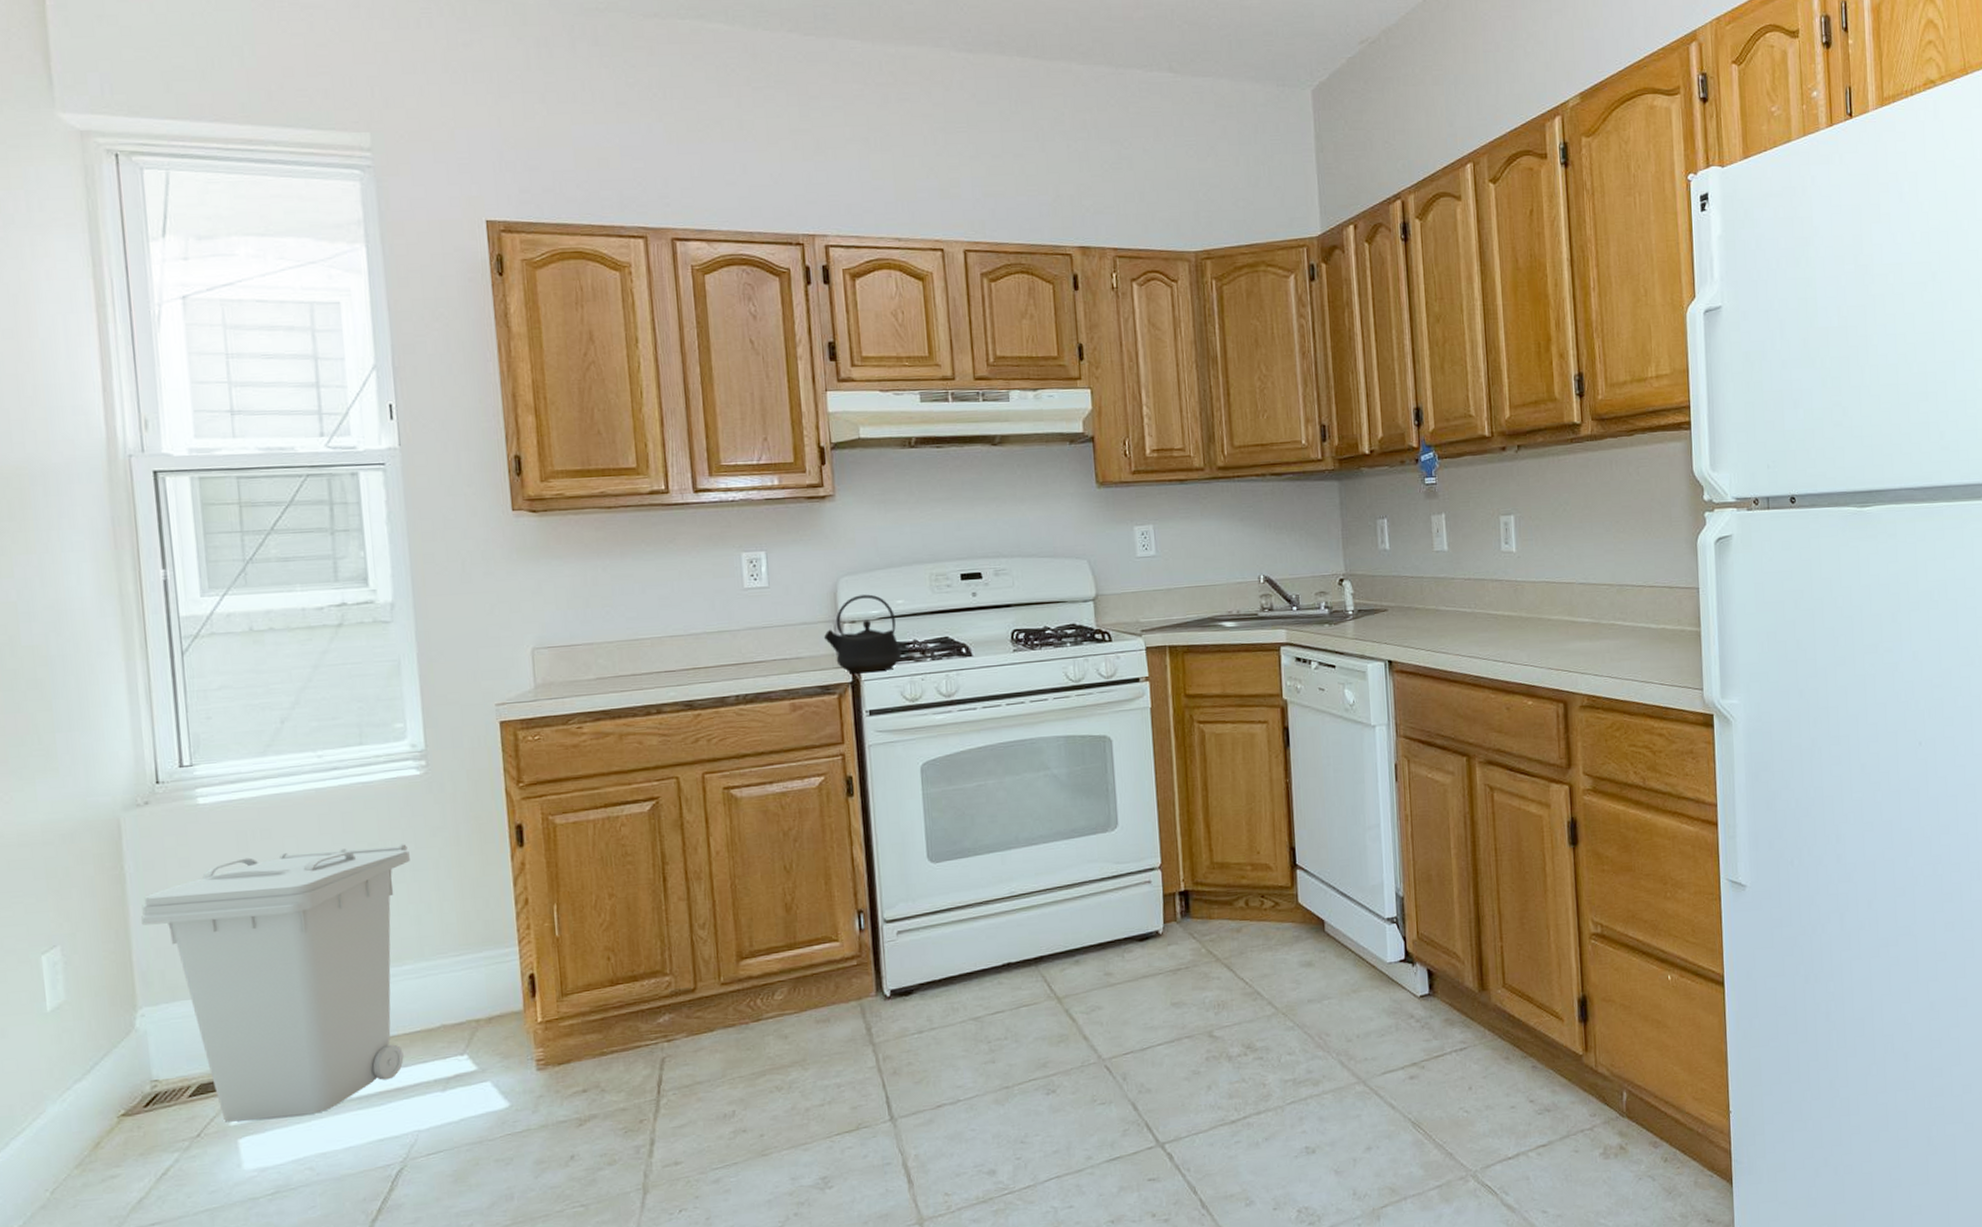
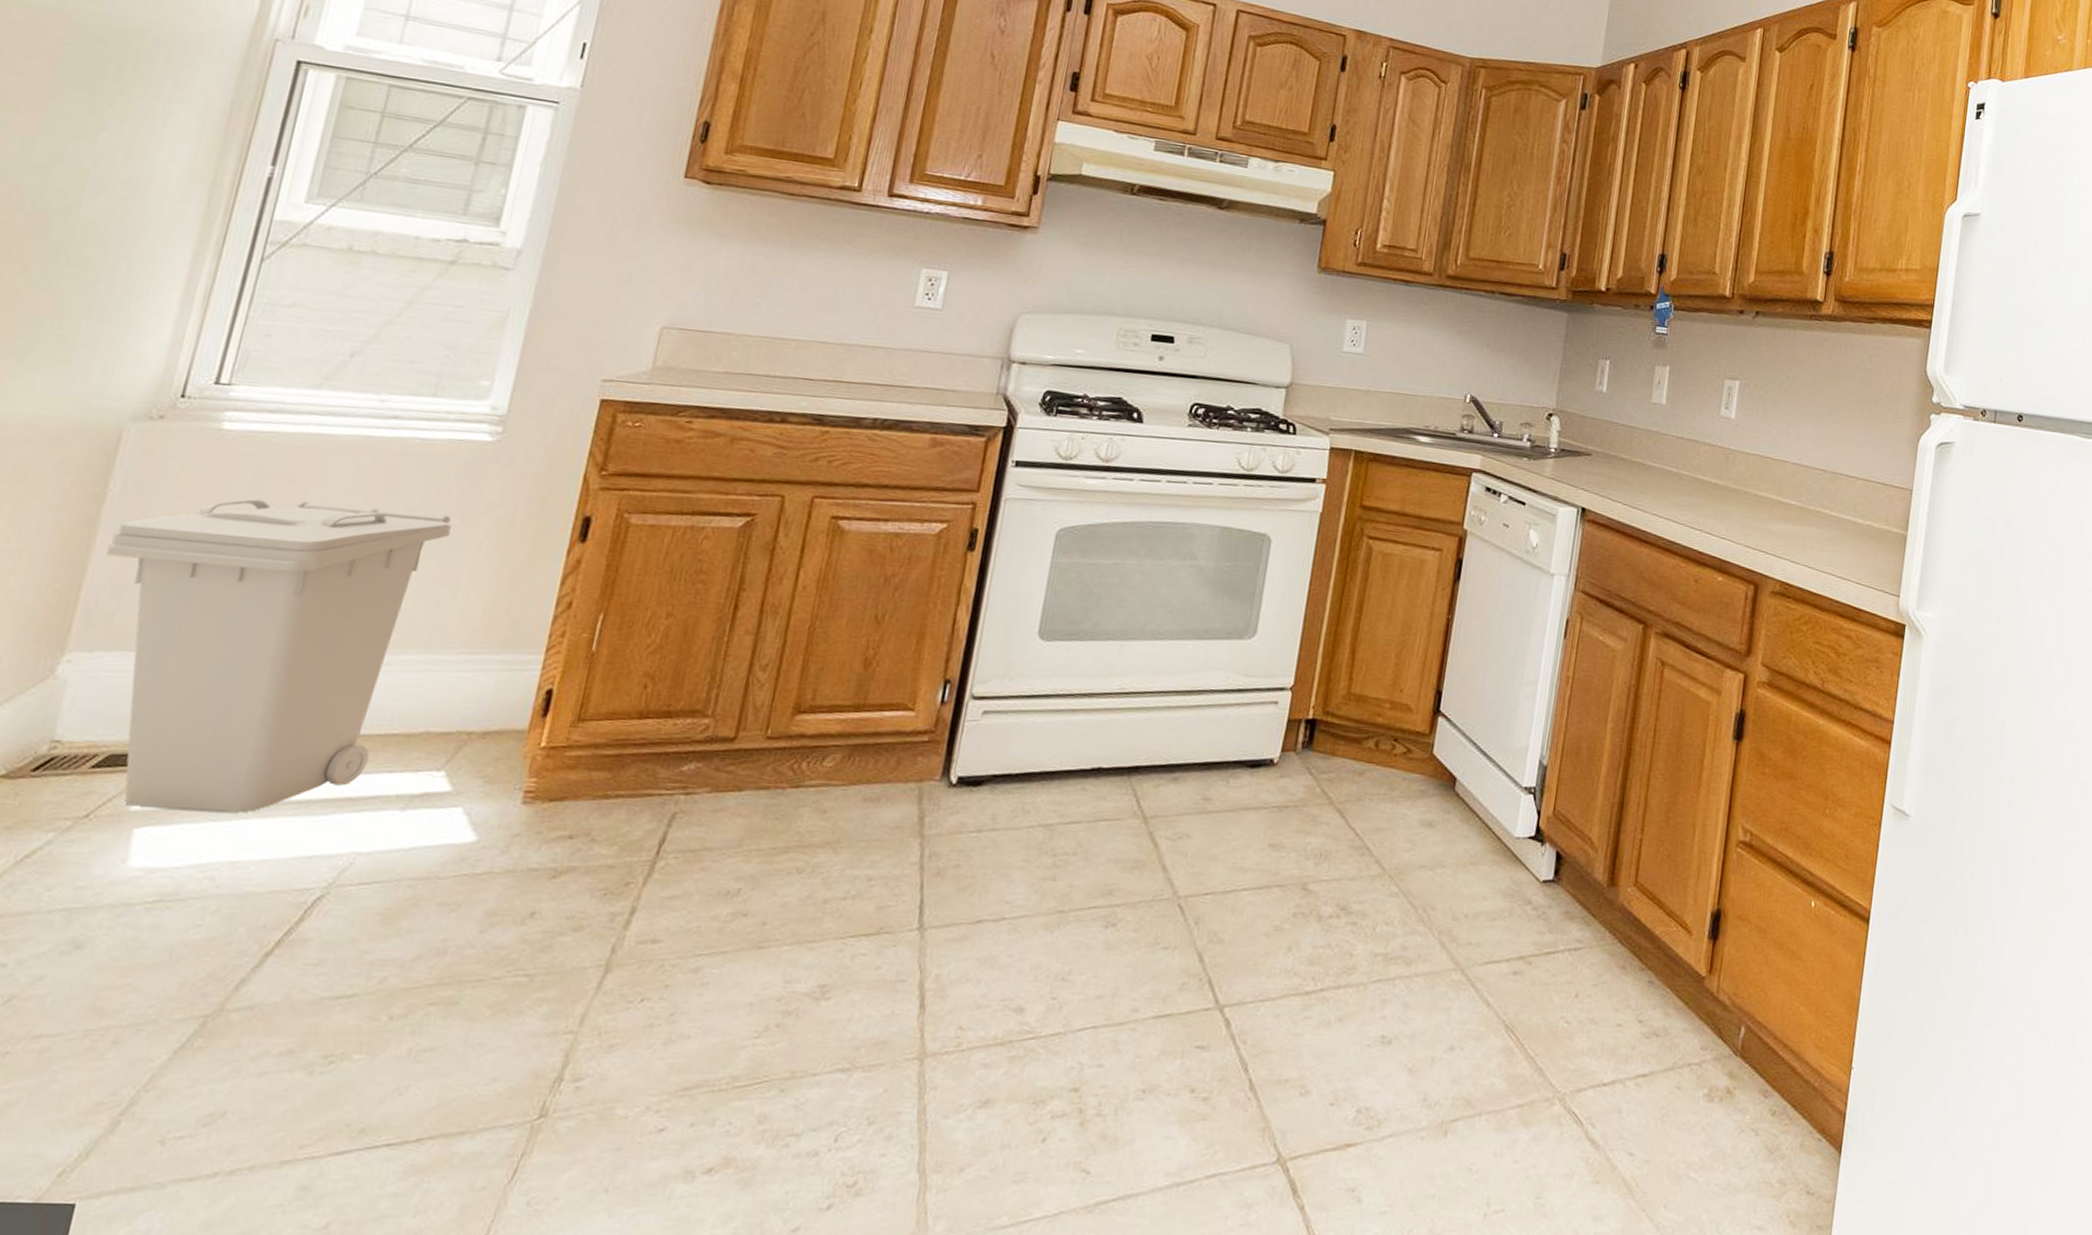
kettle: present [824,594,902,674] -> none [987,336,1071,422]

